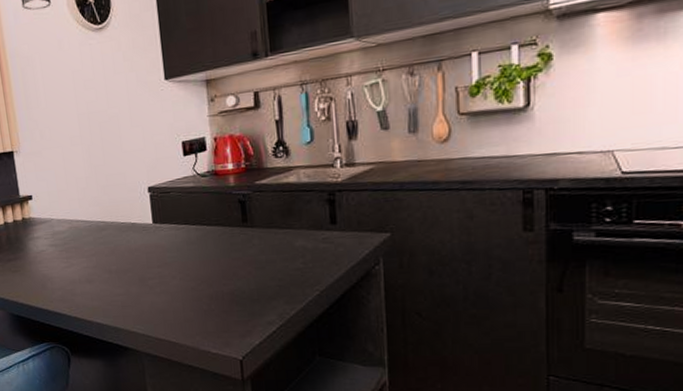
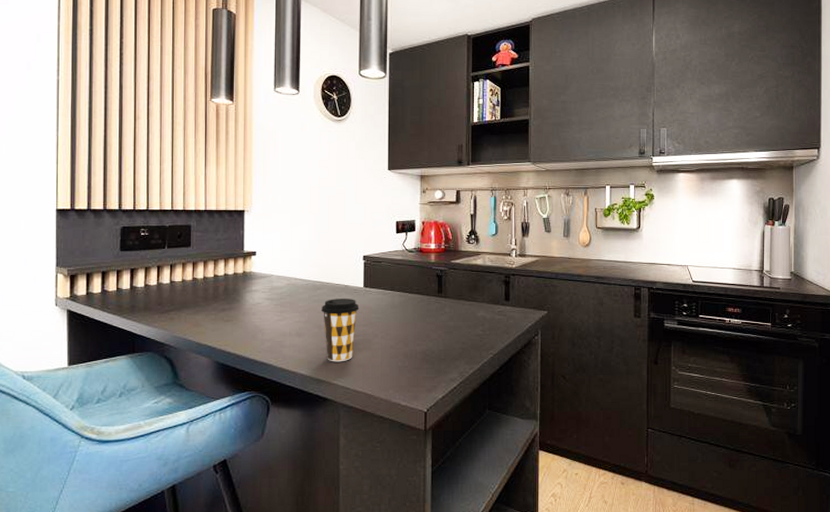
coffee cup: none [108,237,151,309] -> present [321,299,359,362]

